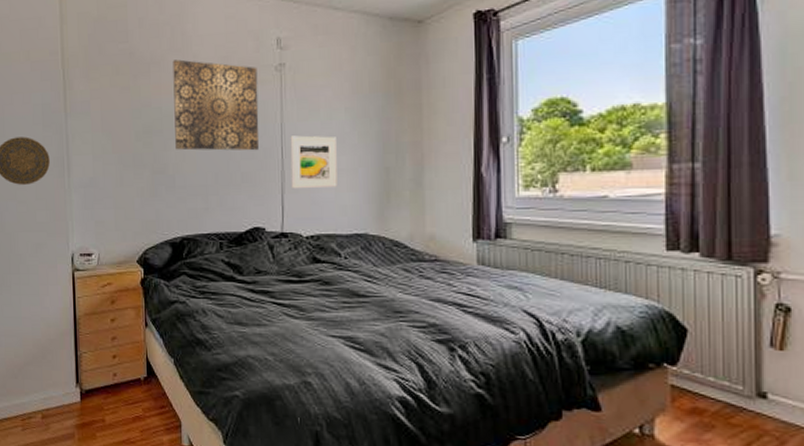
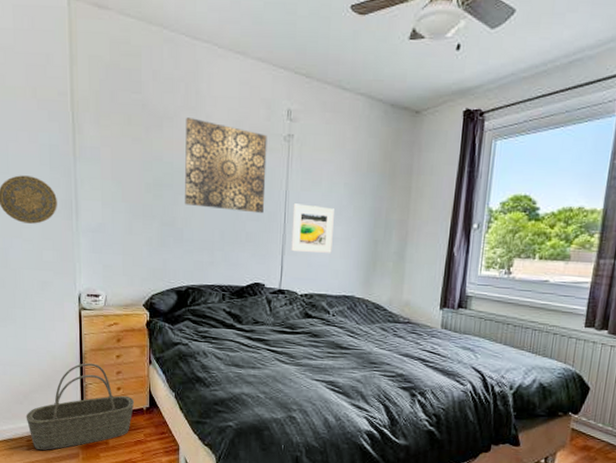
basket: none [20,329,132,431] -> present [26,363,135,451]

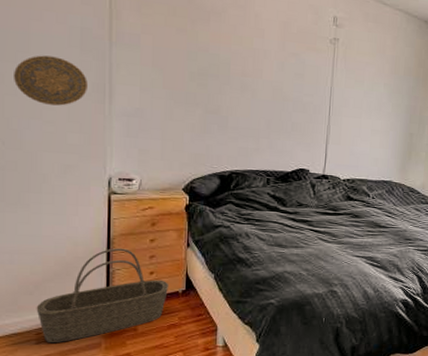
wall art: present [185,117,267,214] -> none [231,14,314,106]
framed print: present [291,203,334,253] -> none [335,98,375,143]

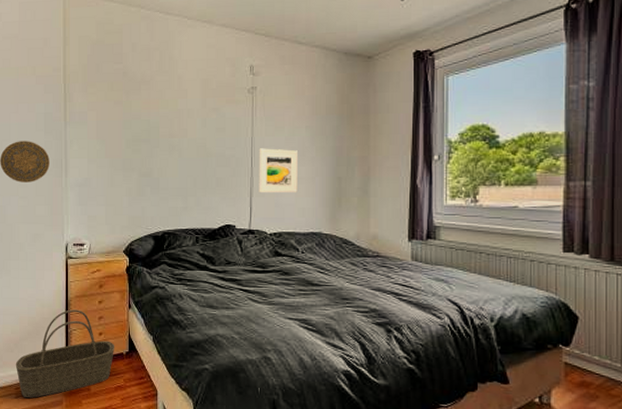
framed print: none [335,98,375,143] -> present [259,148,297,193]

